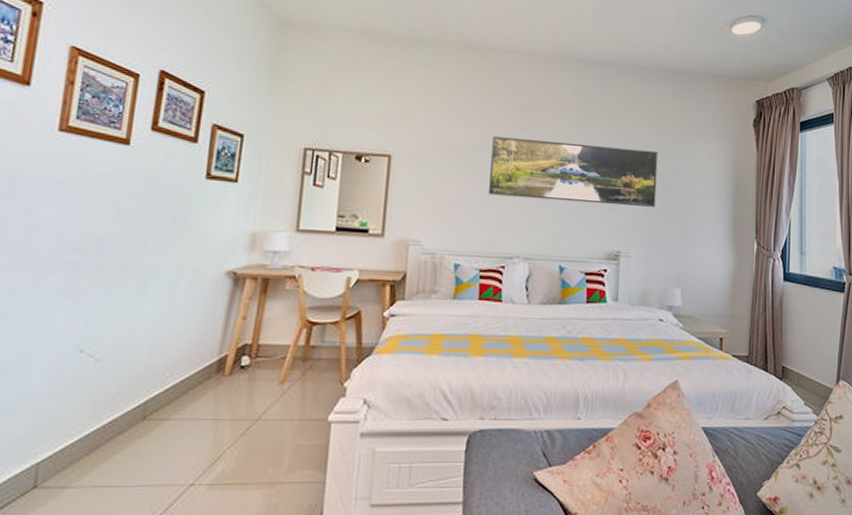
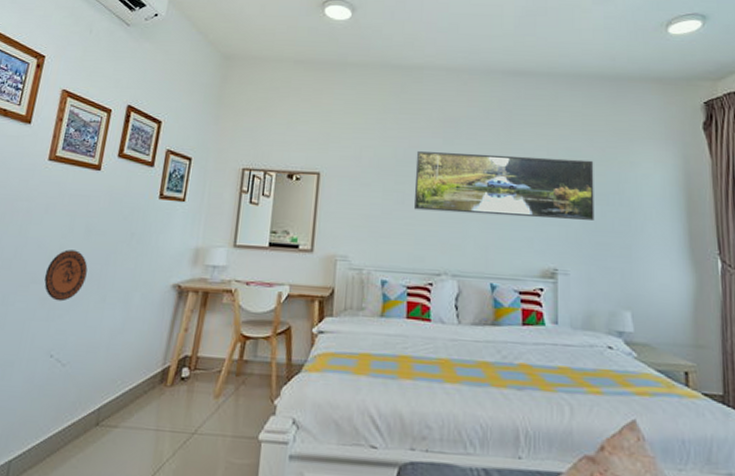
decorative plate: none [64,234,121,292] -> present [44,249,88,302]

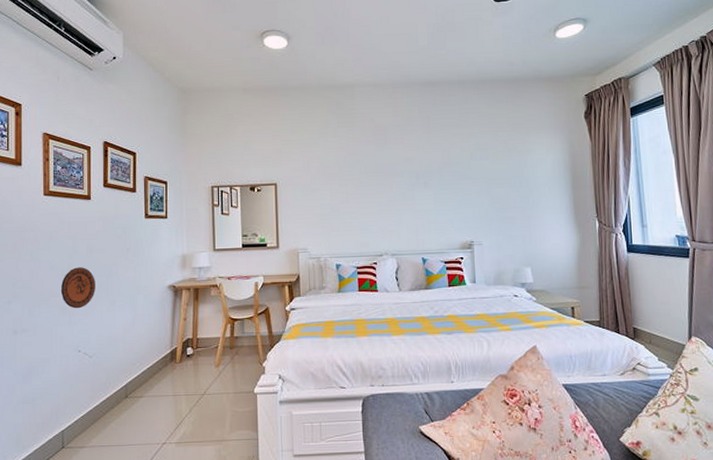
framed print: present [414,151,595,220] -> none [354,152,501,206]

